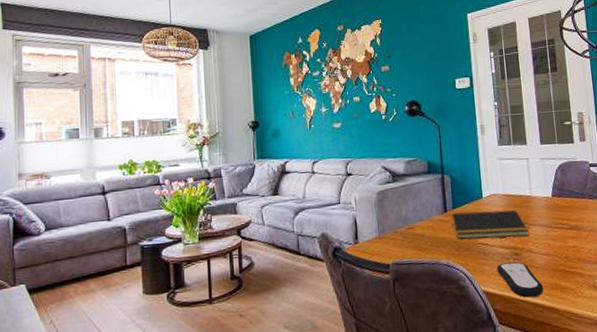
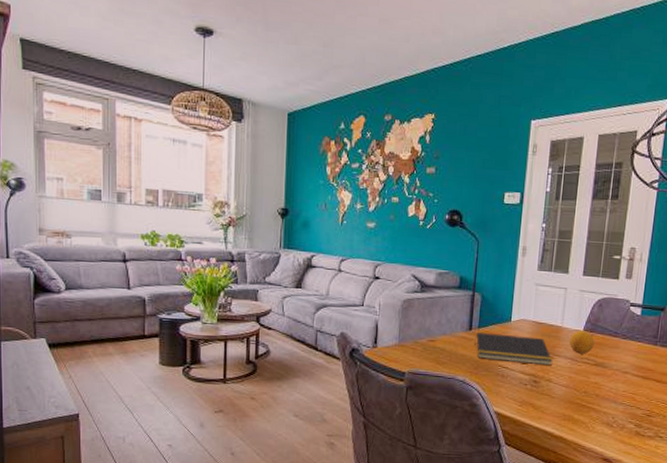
remote control: present [497,262,544,298] -> none [512,388,556,425]
fruit: none [540,197,565,220] -> present [568,331,595,354]

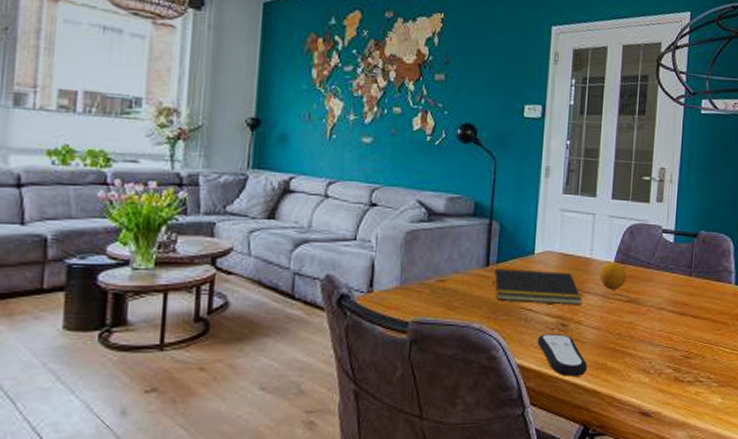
remote control: none [512,388,556,425] -> present [537,334,588,376]

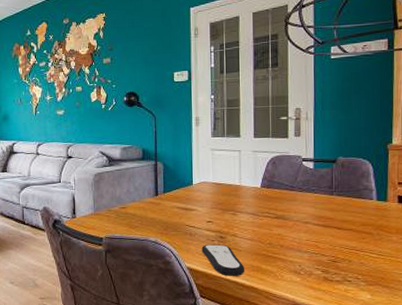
notepad: present [491,269,582,305] -> none [161,197,235,222]
fruit: present [599,262,627,290] -> none [248,188,273,209]

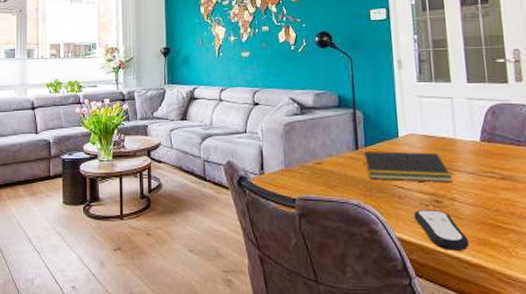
notepad: none [161,197,235,222] -> present [362,151,452,183]

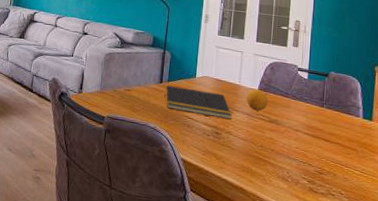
remote control: present [414,210,470,251] -> none [197,138,236,175]
fruit: none [466,142,496,167] -> present [246,89,268,111]

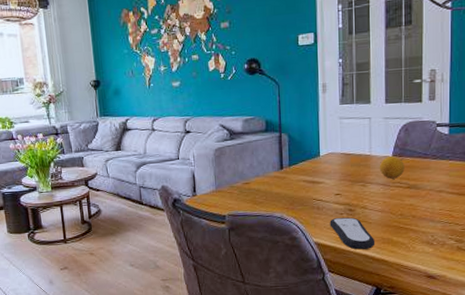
notepad: present [163,85,232,120] -> none [286,168,365,195]
remote control: none [197,138,236,175] -> present [329,217,375,250]

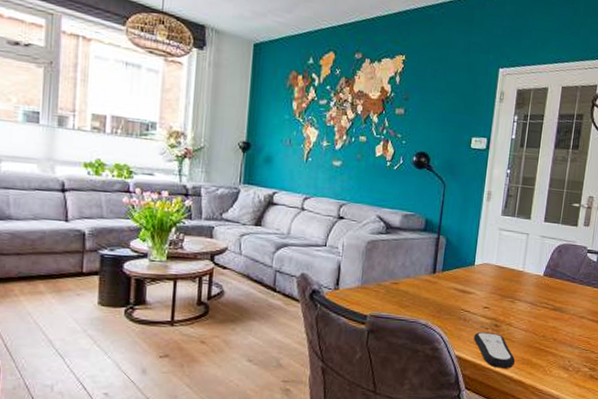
fruit: present [379,156,405,179] -> none [529,276,554,299]

